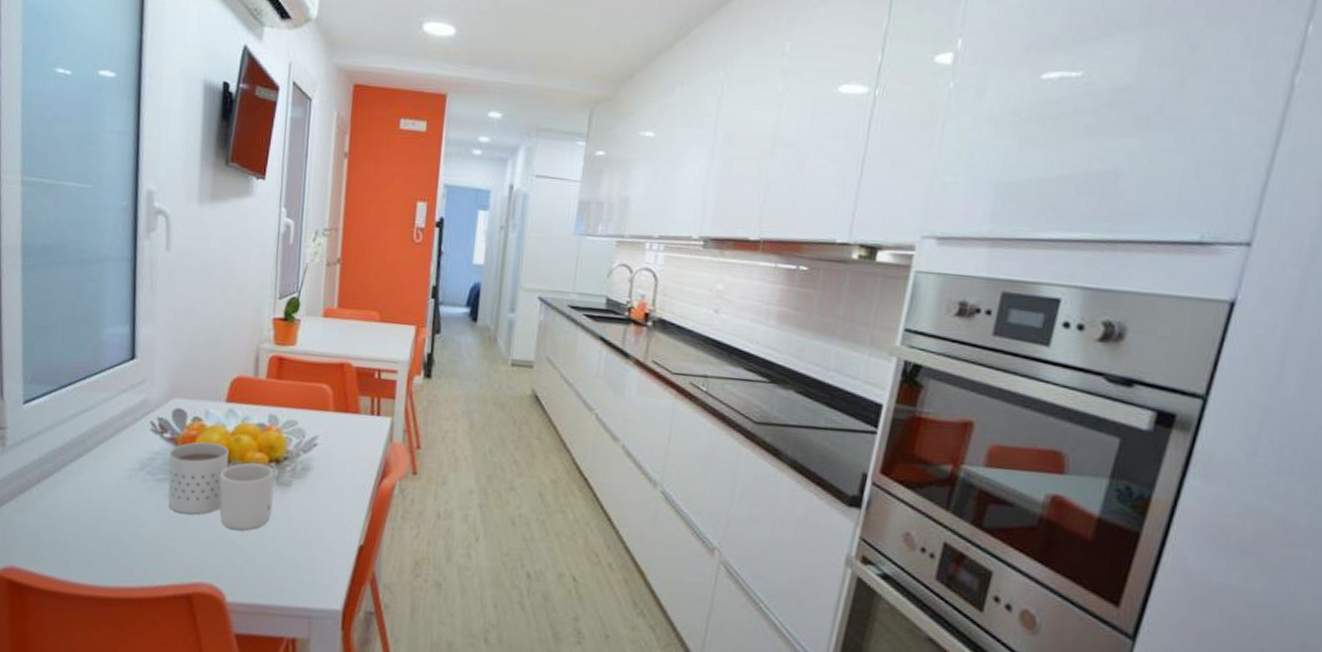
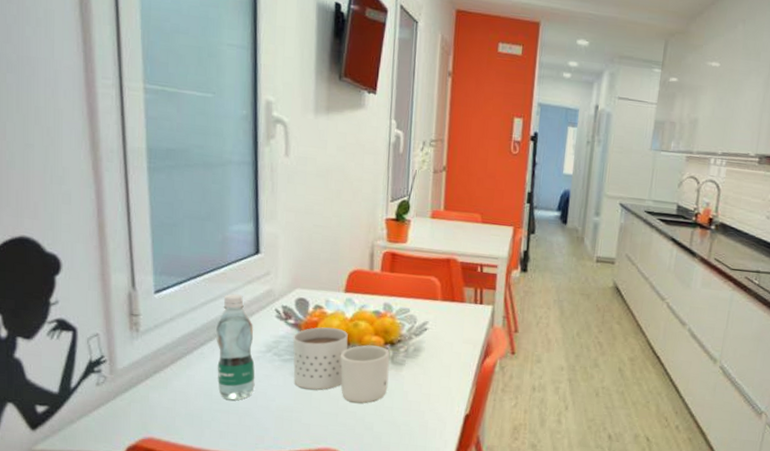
bottle: none [85,404,127,525] -> present [215,294,255,400]

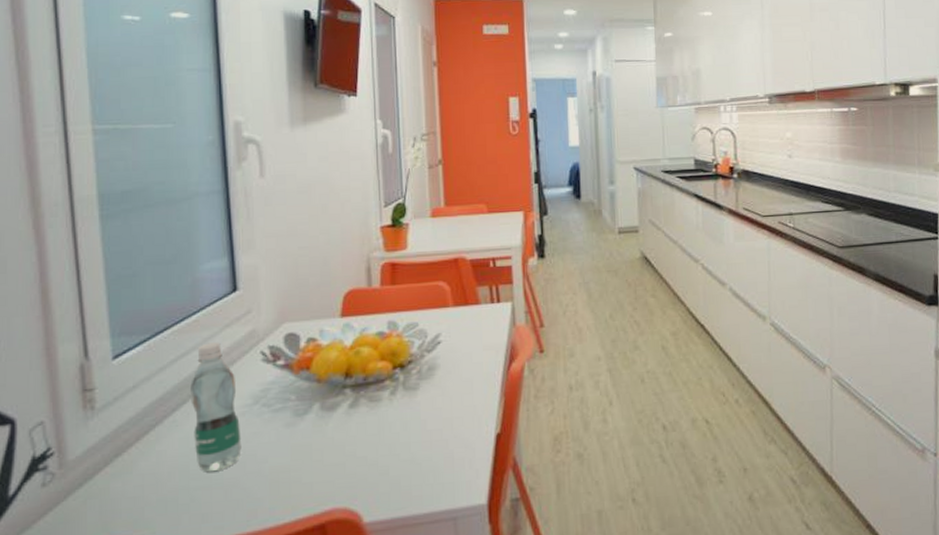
mug: present [292,327,349,390] -> none [284,360,351,441]
mug: present [339,344,390,403] -> none [341,372,402,446]

